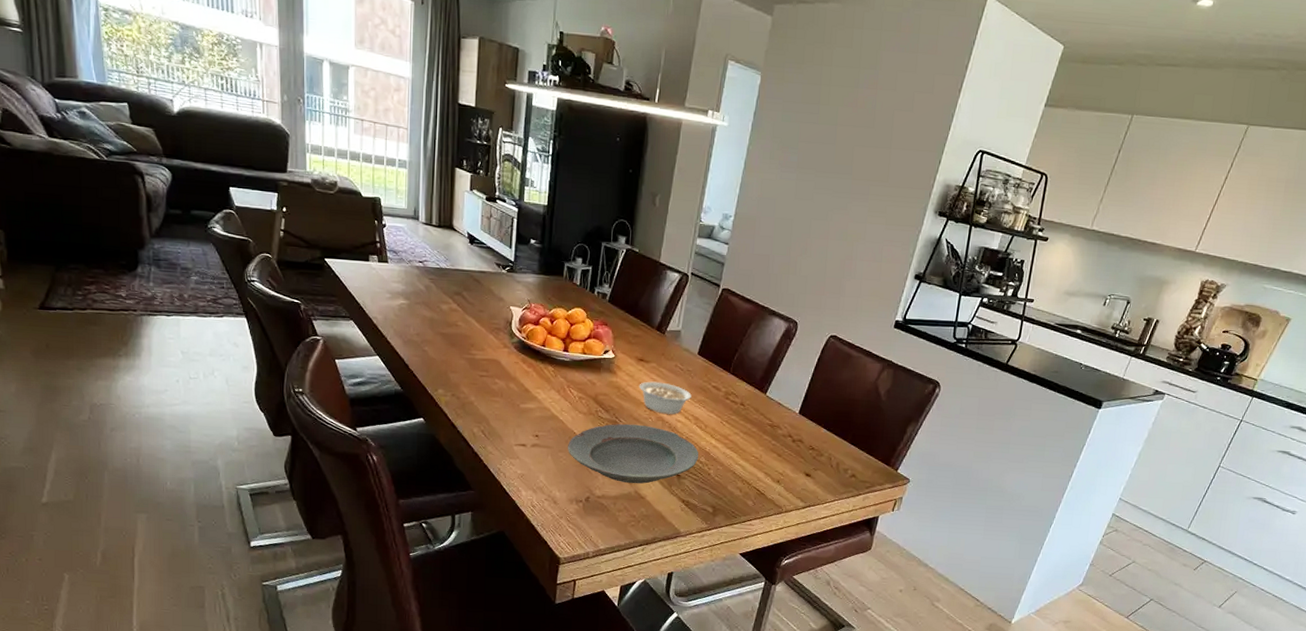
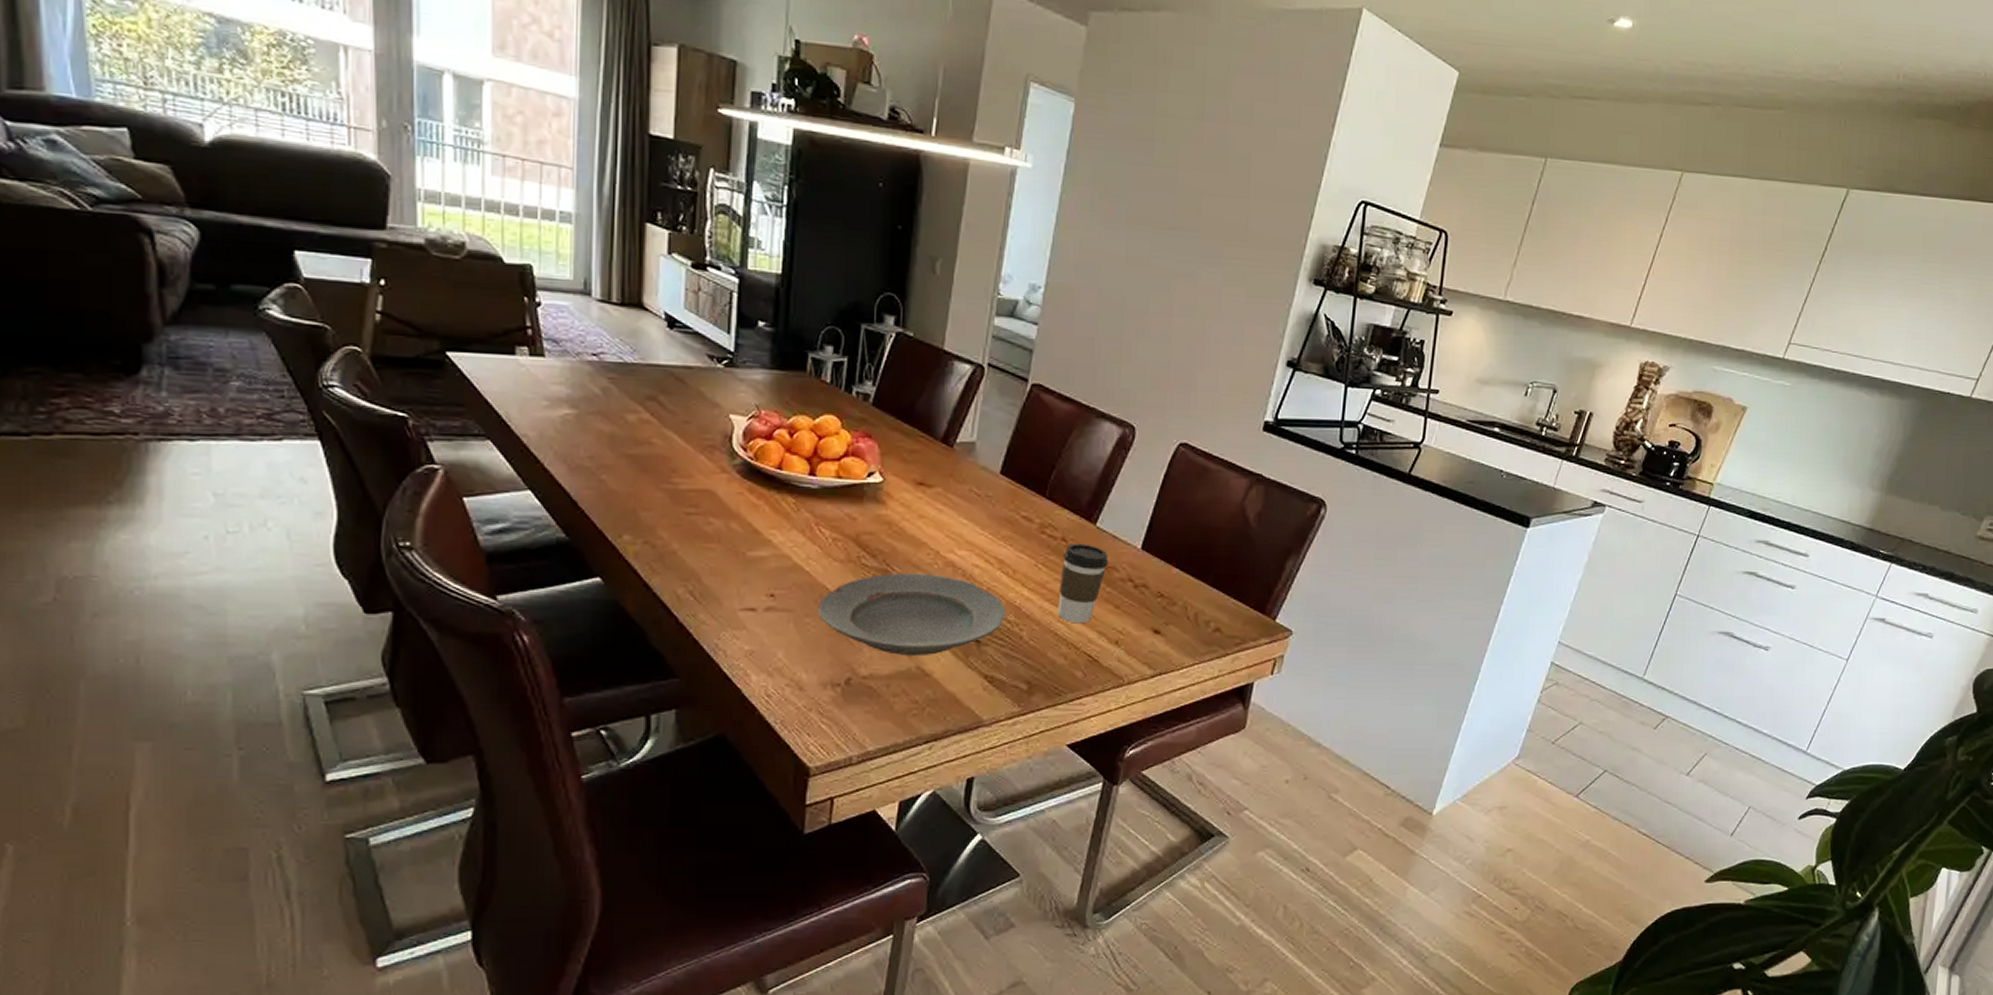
legume: present [639,381,692,414] -> none [918,513,993,557]
coffee cup: none [736,407,775,467] -> present [1058,543,1109,624]

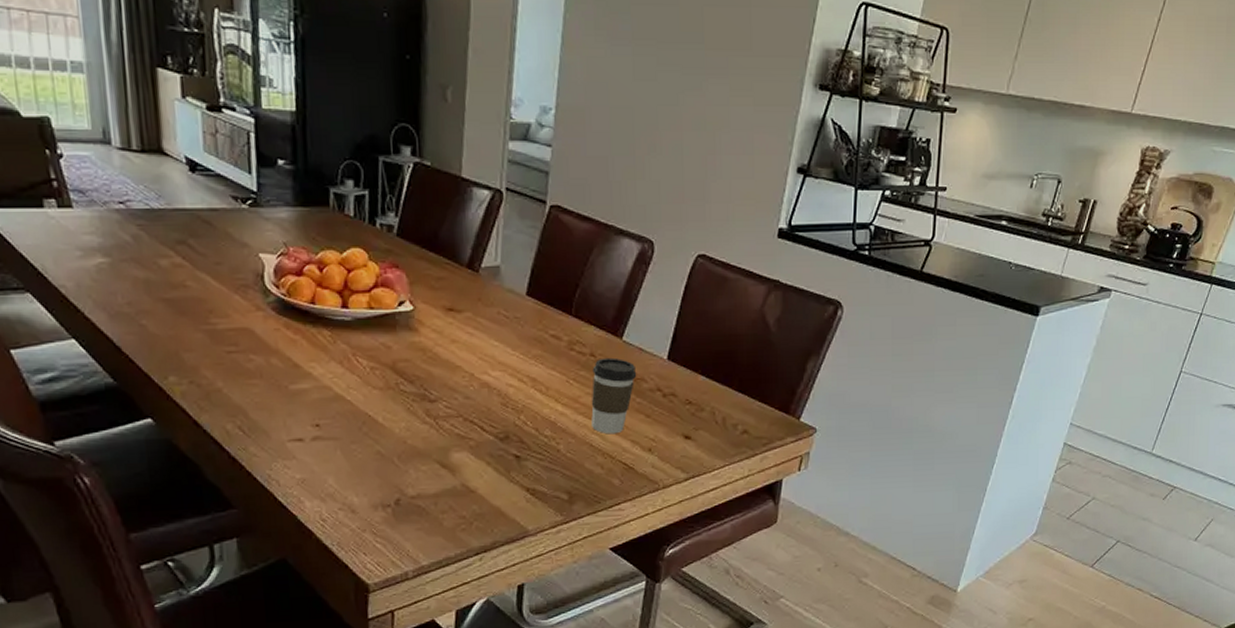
plate: present [818,573,1006,657] -> none [362,395,543,475]

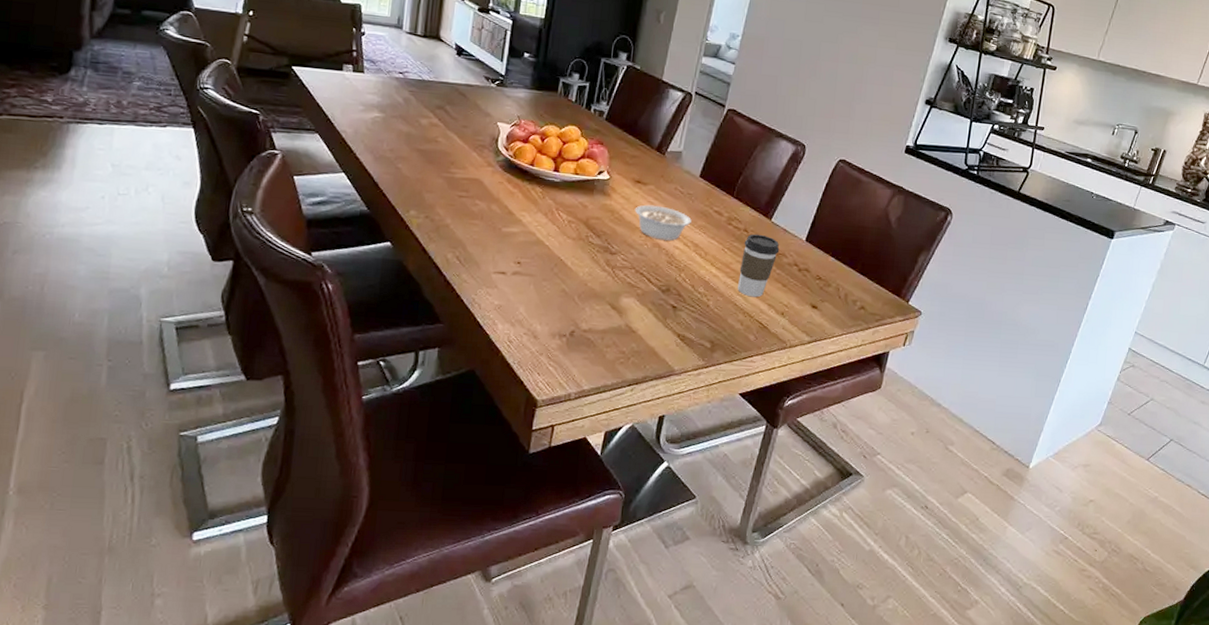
legume: none [451,336,524,378] -> present [634,204,692,241]

